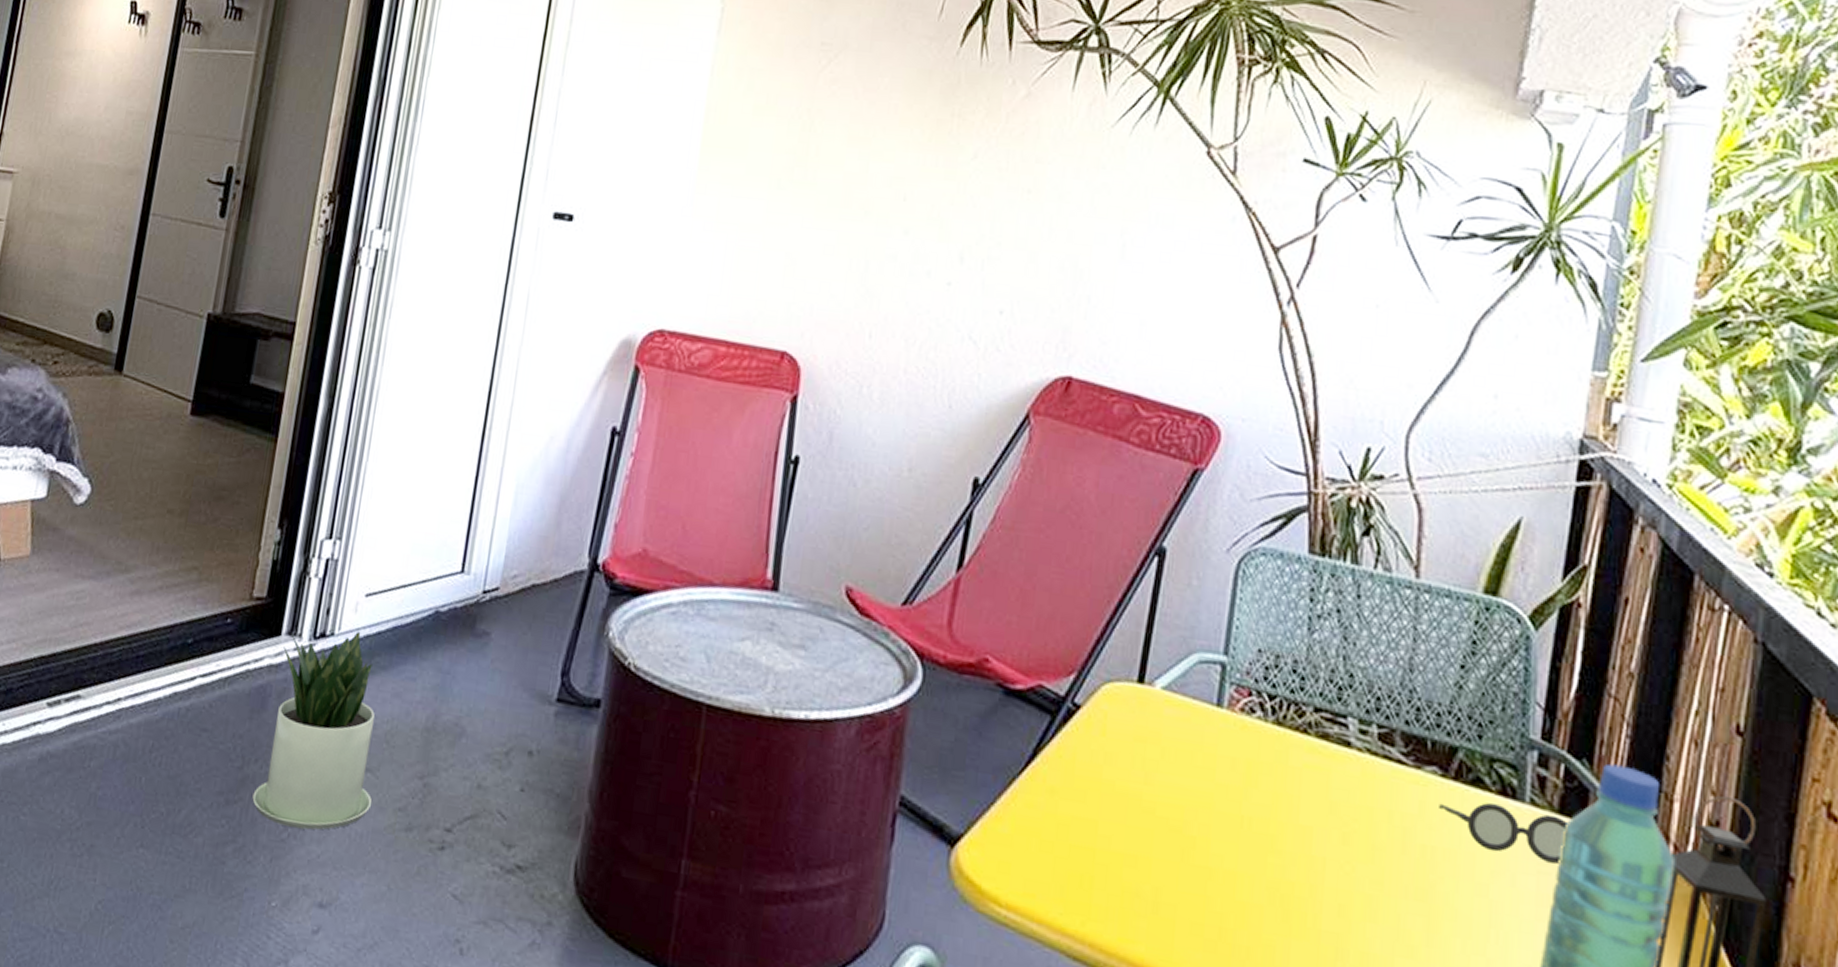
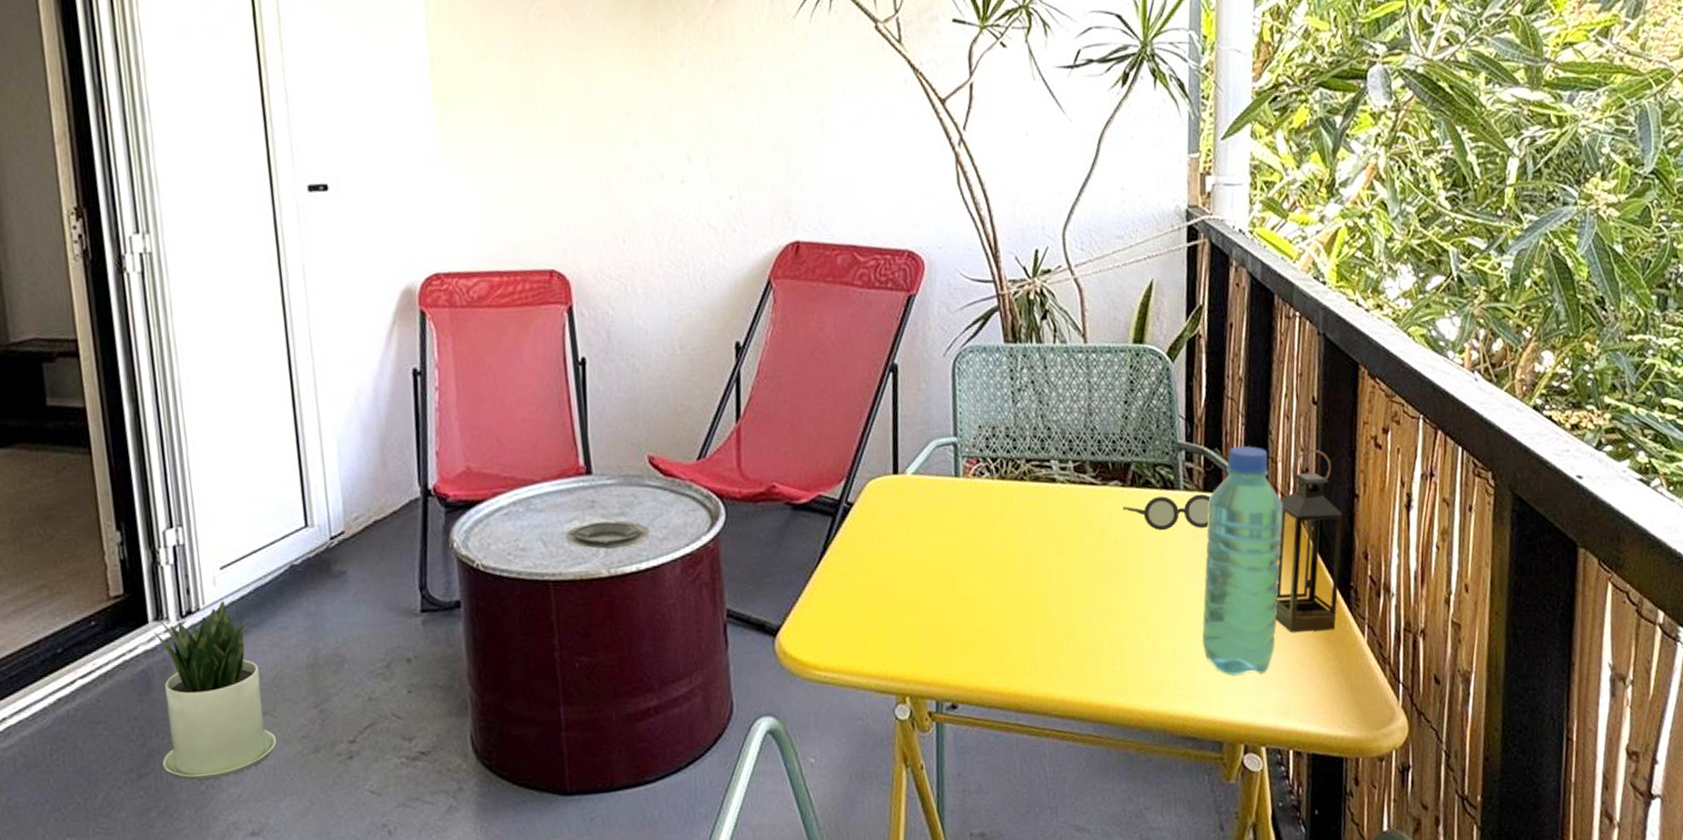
ashtray: none [733,647,830,688] -> present [566,520,650,550]

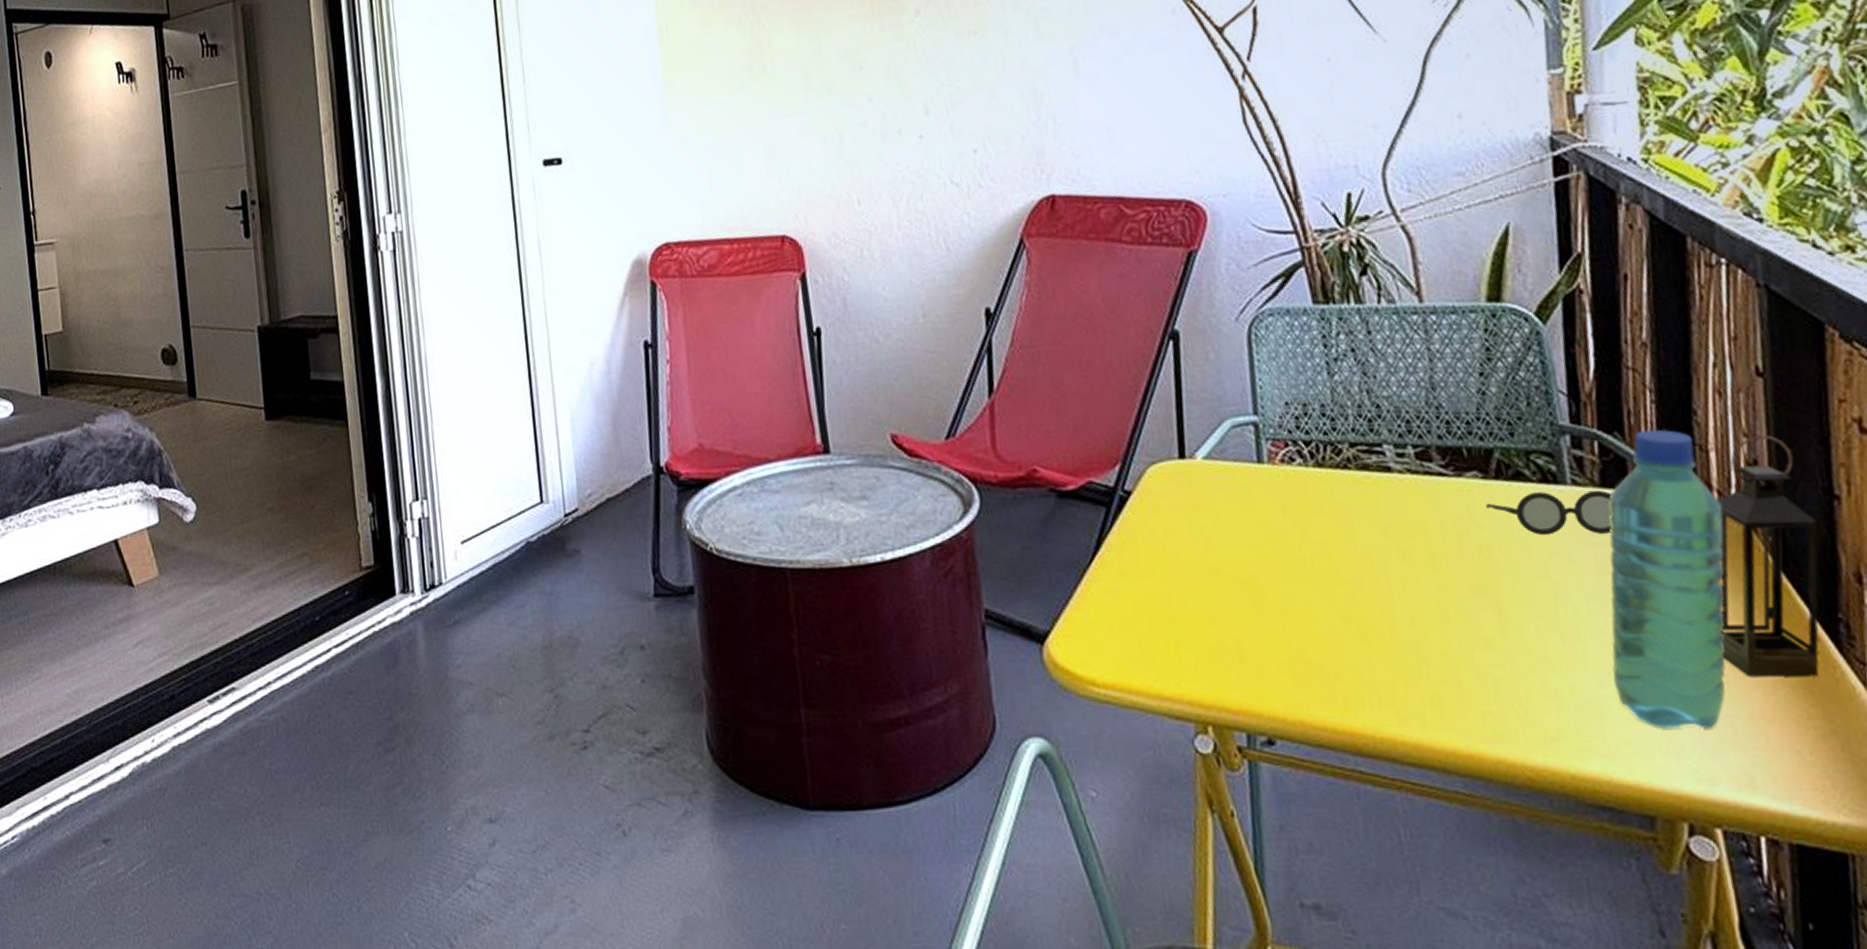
planter: present [154,601,277,781] -> none [400,576,514,760]
ashtray: present [566,520,650,550] -> none [803,504,895,537]

